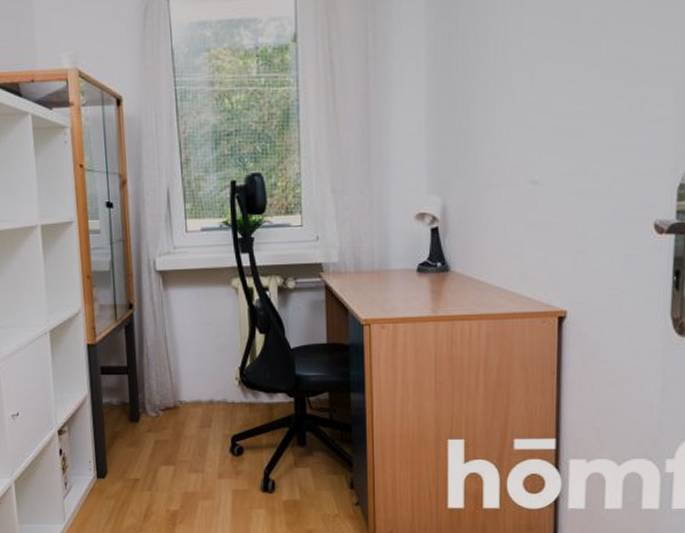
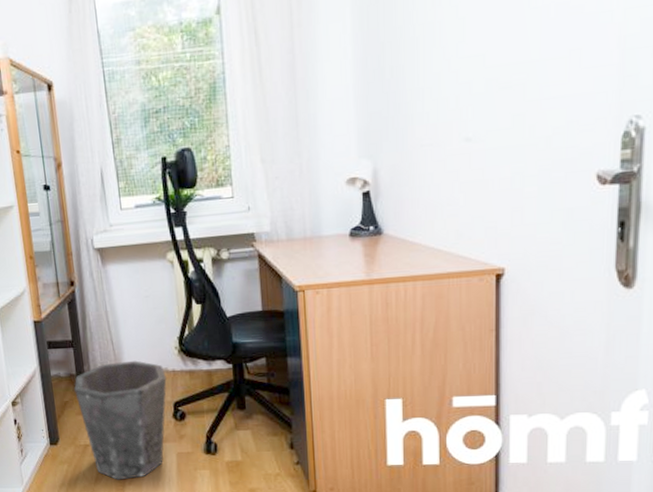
waste bin: none [127,390,225,518] -> present [74,360,167,480]

